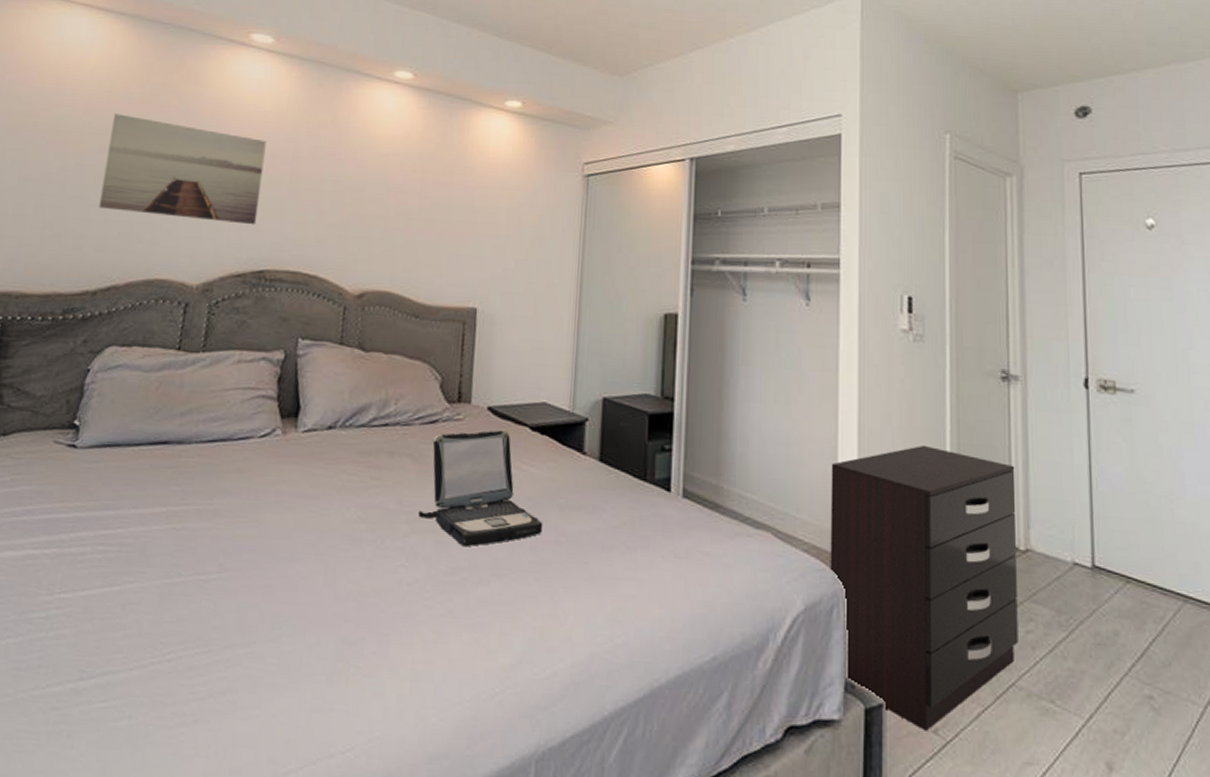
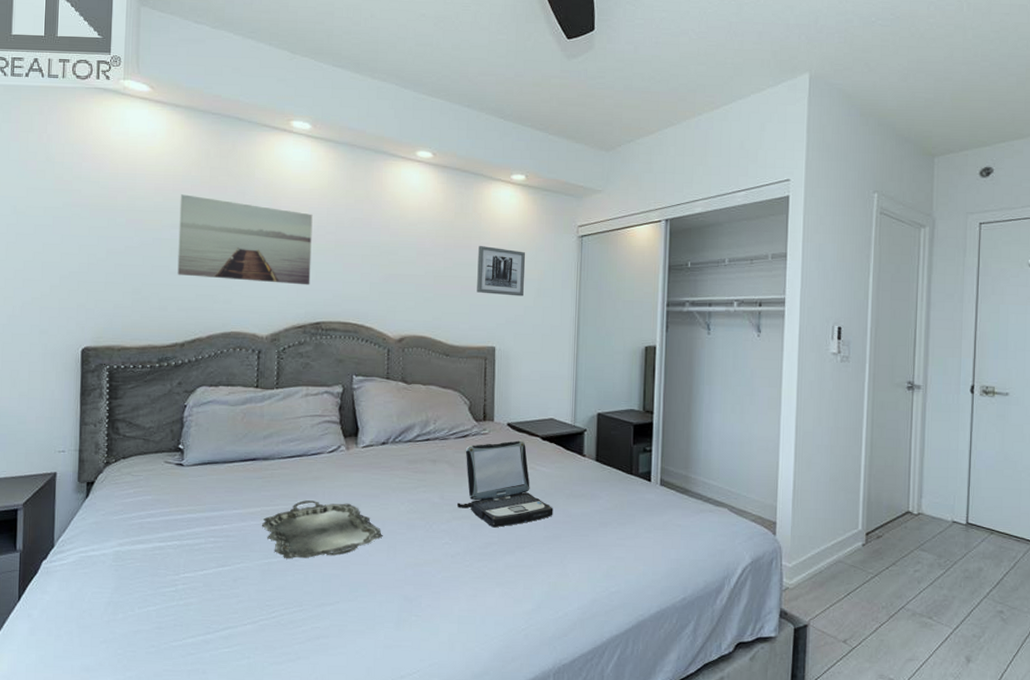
serving tray: none [165,499,320,580] -> present [261,500,383,559]
wall art: none [457,184,519,247] -> present [477,246,526,297]
dresser: present [830,444,1018,731] -> none [771,440,914,641]

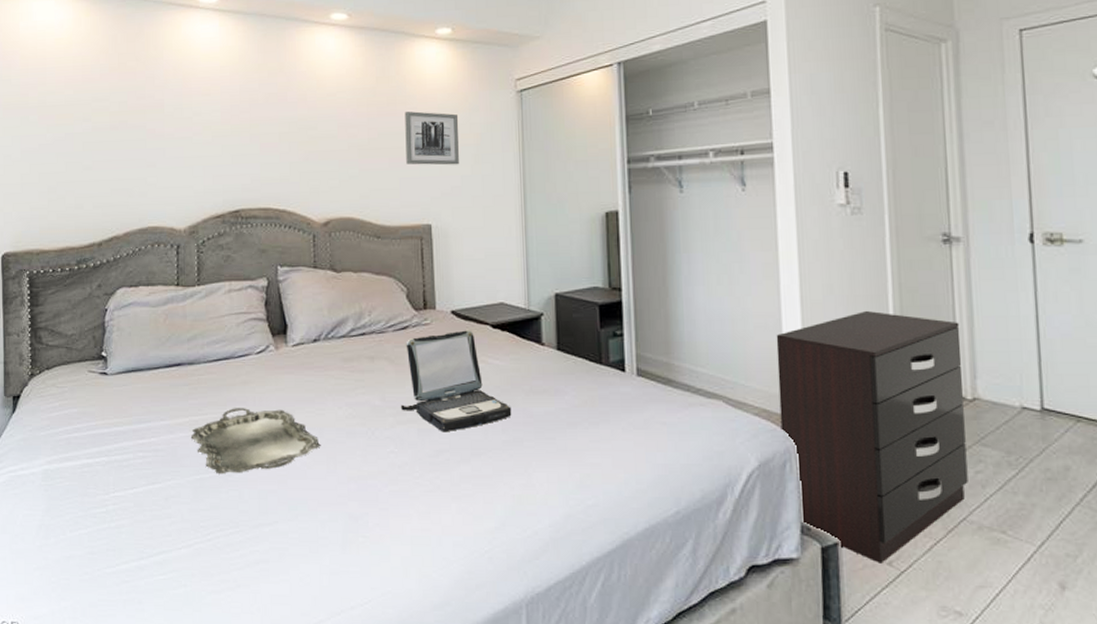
wall art: present [177,194,313,285] -> none [90,84,227,171]
dresser: none [771,440,914,641] -> present [776,310,968,563]

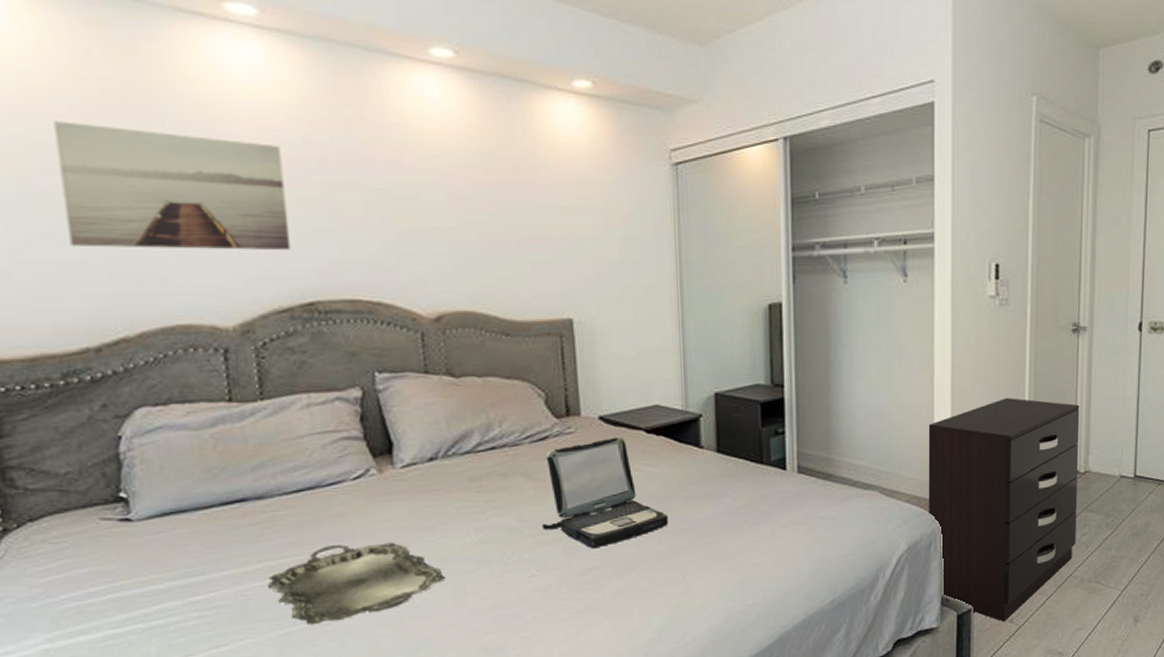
wall art: none [90,84,227,171] -> present [52,121,291,251]
wall art: present [405,111,460,166] -> none [535,182,605,249]

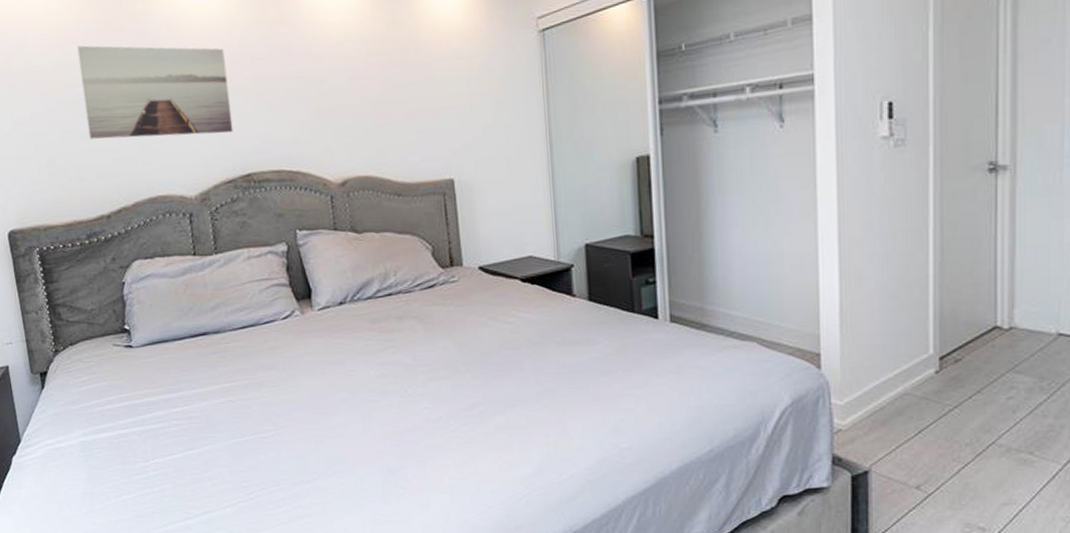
serving tray: present [267,542,446,625] -> none [223,372,355,438]
laptop: present [542,437,669,549] -> none [433,285,545,387]
dresser: present [928,397,1080,622] -> none [812,245,1001,488]

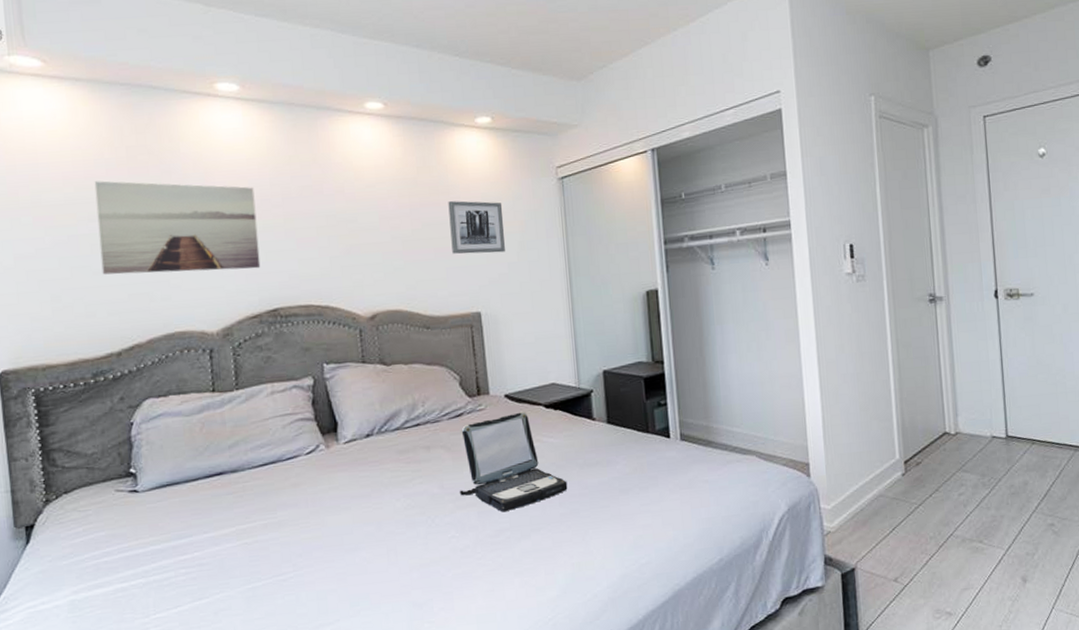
wall art: none [419,58,480,117] -> present [448,201,505,254]
laptop: none [433,285,545,387] -> present [460,412,568,512]

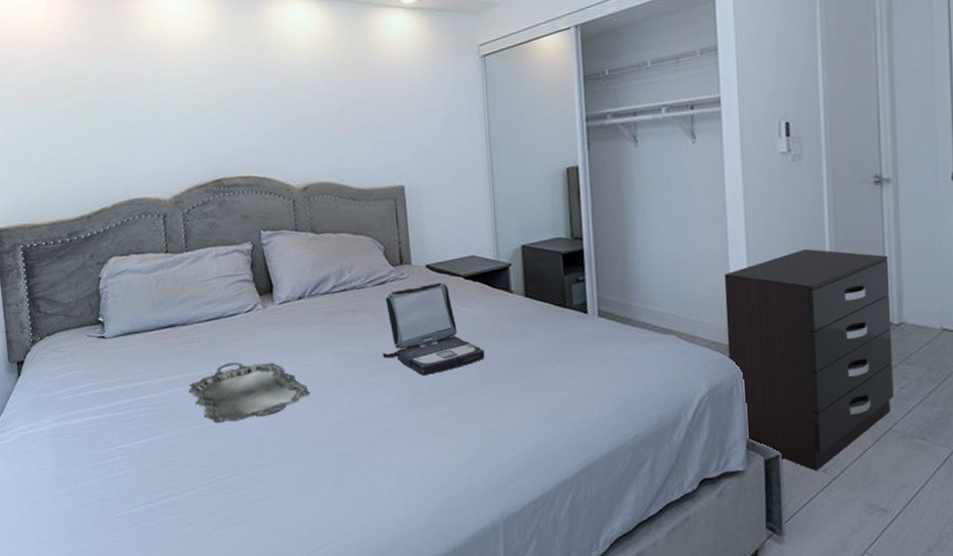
wall art: present [94,181,261,275] -> none [68,63,207,147]
serving tray: none [238,507,380,581] -> present [188,362,310,424]
wall art: present [448,201,505,254] -> none [374,79,428,130]
dresser: none [798,365,954,581] -> present [724,248,894,471]

